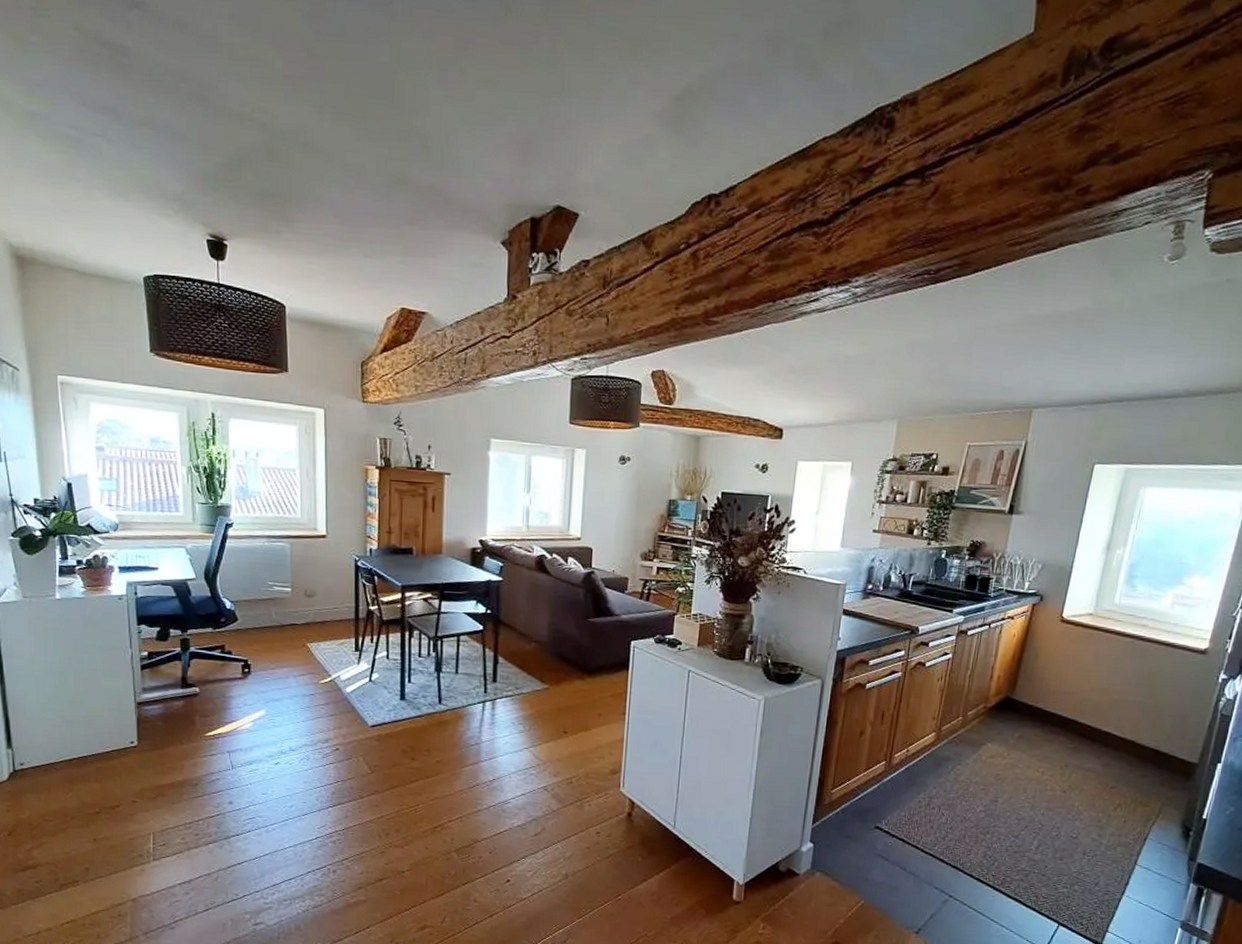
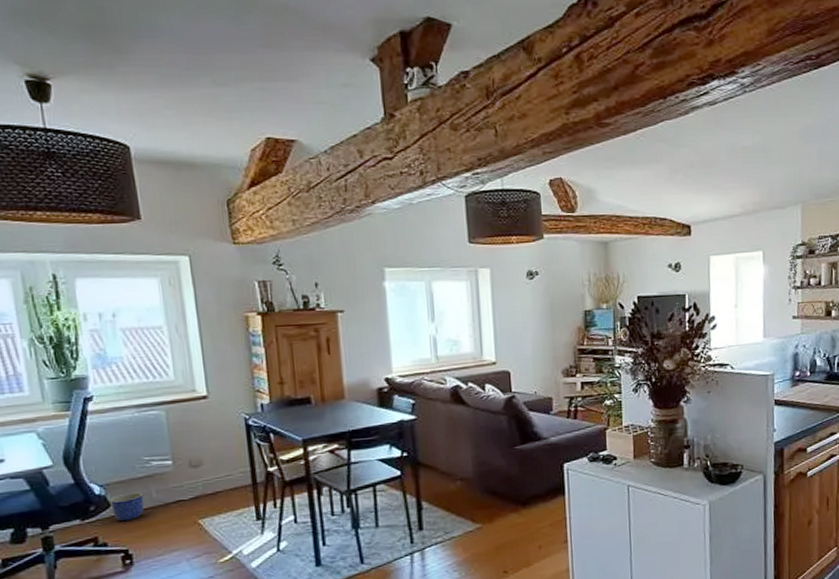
planter: none [238,611,265,635] -> present [110,492,144,521]

